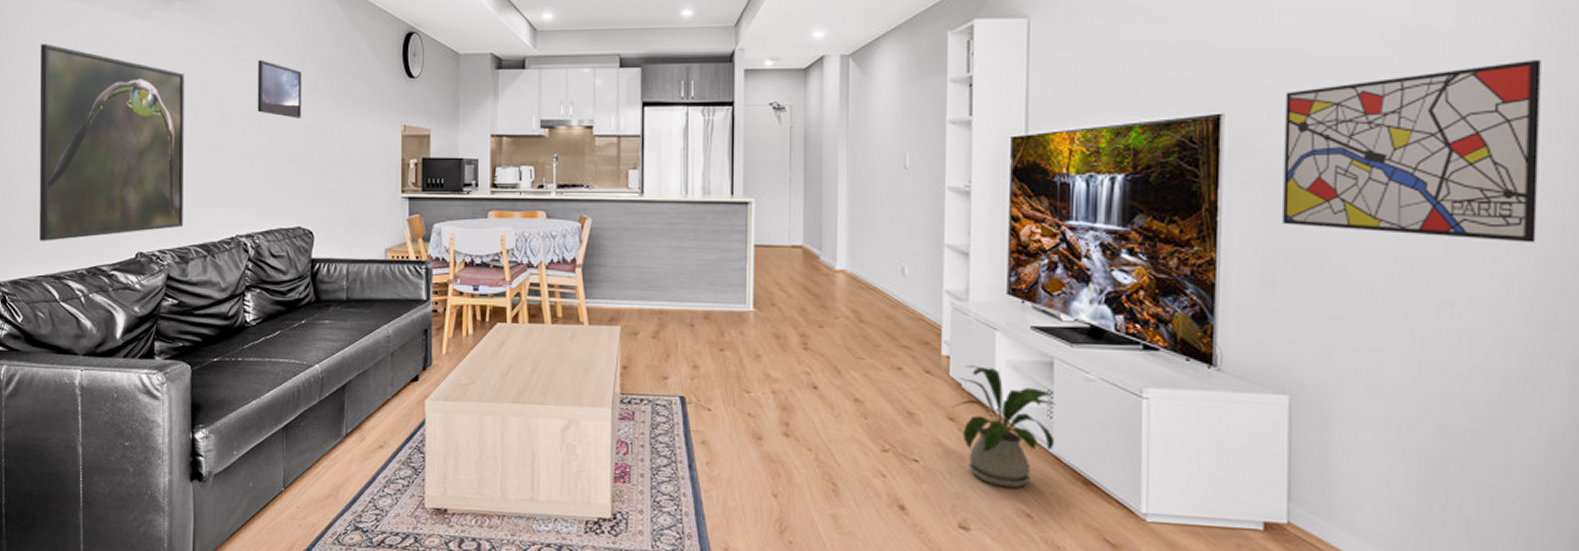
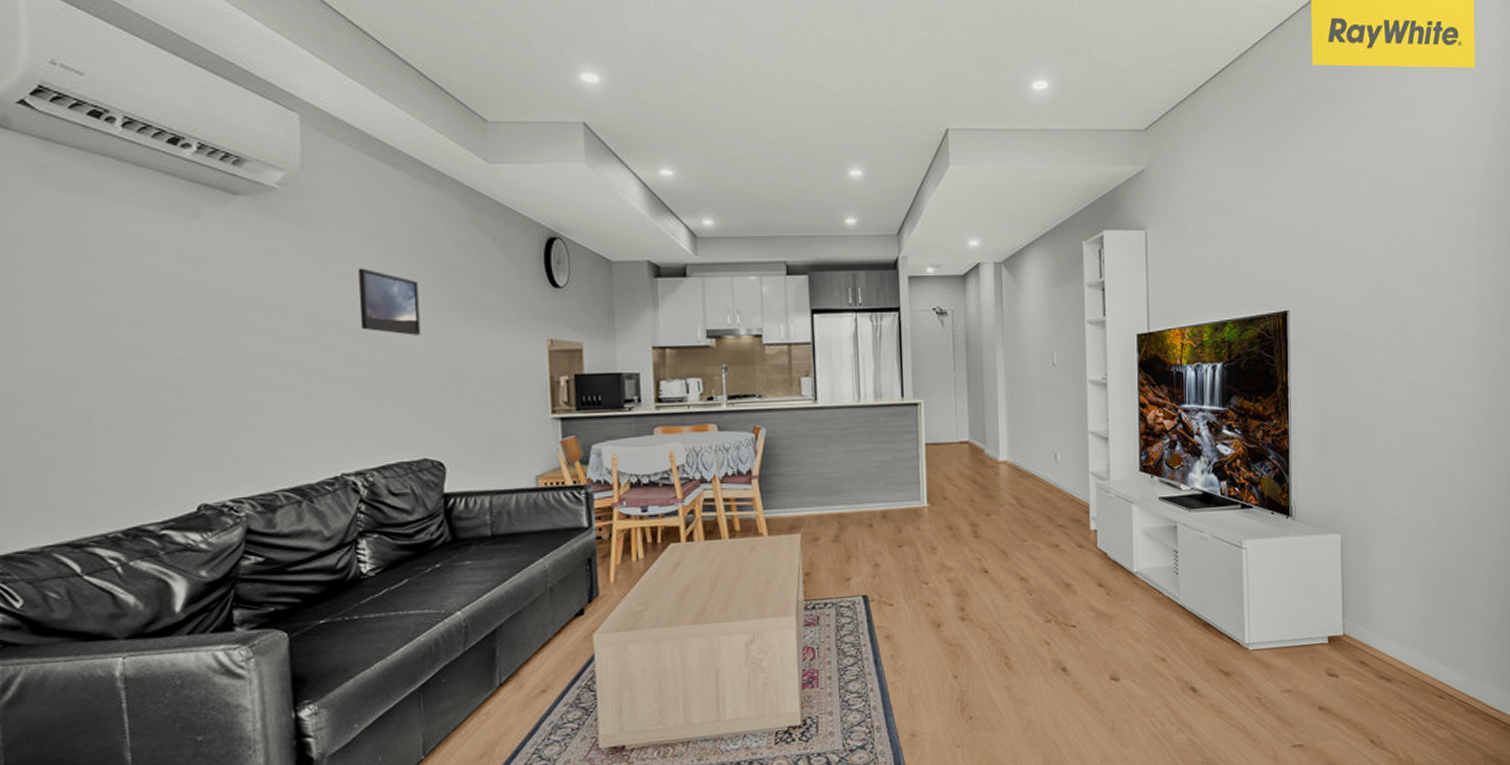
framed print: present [39,44,184,241] -> none [27,248,266,502]
house plant: present [951,365,1056,488] -> none [1100,536,1181,639]
wall art: present [1283,60,1541,243] -> none [1330,266,1484,403]

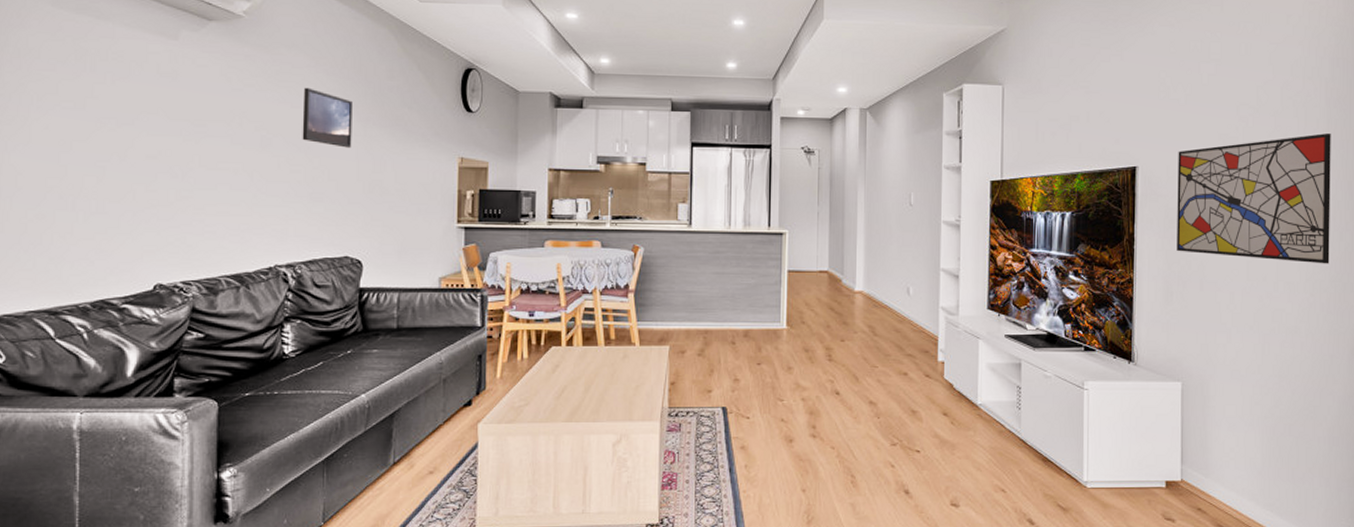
wall art: none [1330,266,1484,403] -> present [1177,133,1331,264]

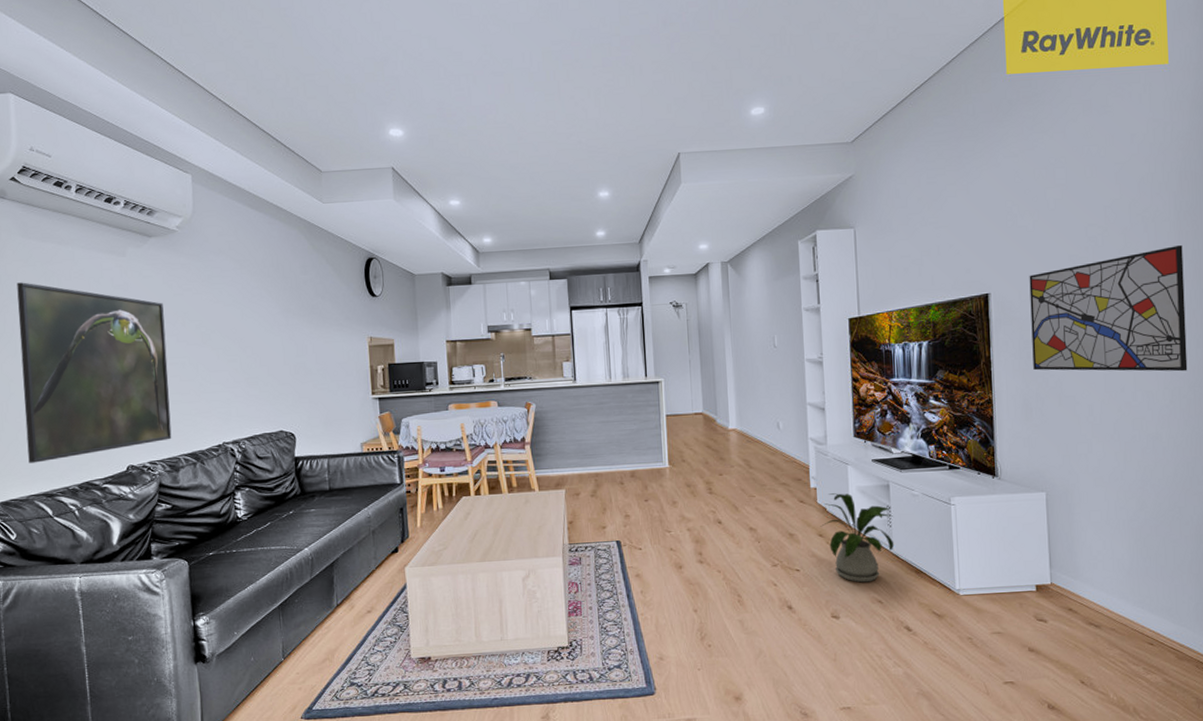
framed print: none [31,58,218,273] -> present [17,282,172,463]
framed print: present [302,87,353,148] -> none [233,287,277,337]
house plant: none [945,369,1023,469] -> present [820,493,894,583]

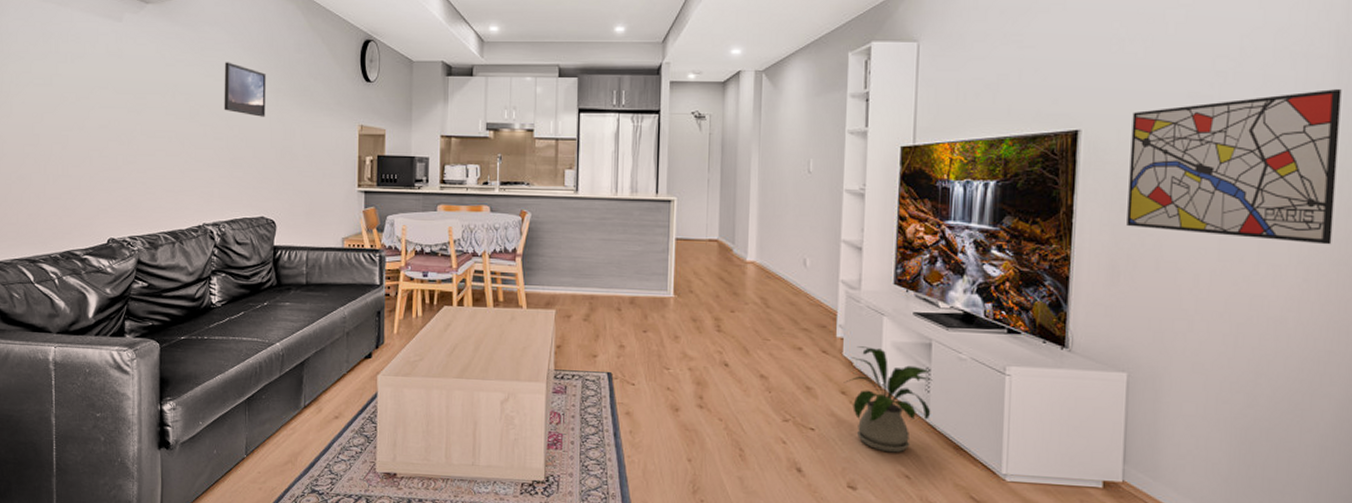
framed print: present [17,282,172,463] -> none [15,42,155,227]
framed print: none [233,287,277,337] -> present [224,62,266,117]

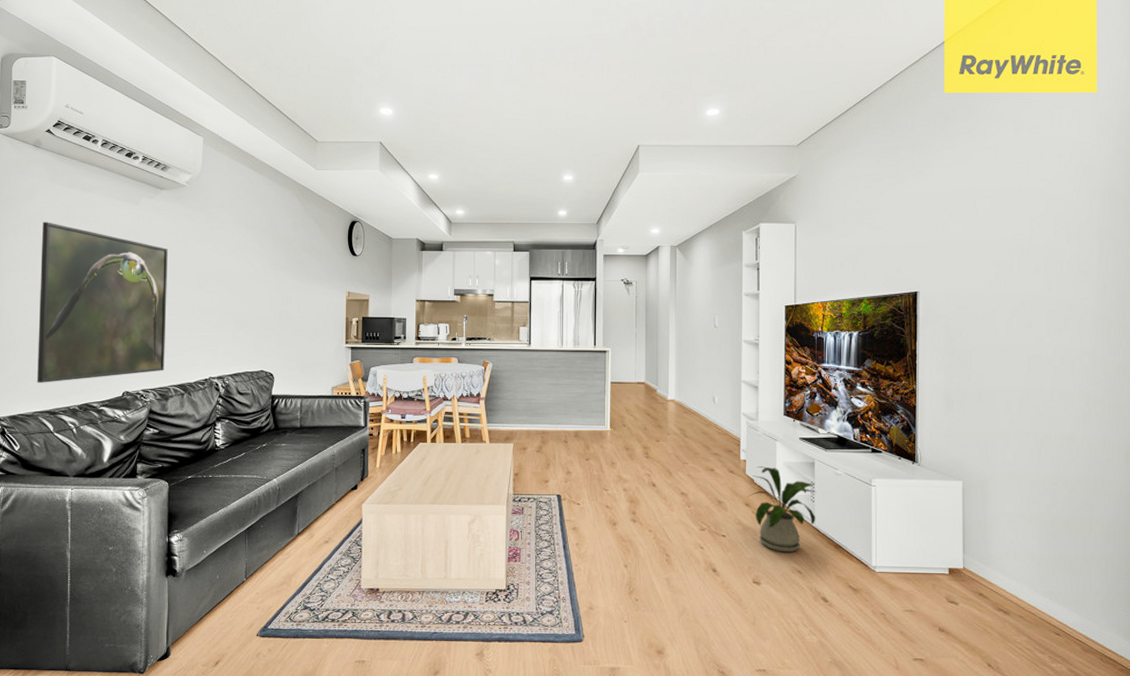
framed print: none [15,42,155,227] -> present [37,222,168,383]
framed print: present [224,62,266,117] -> none [229,239,266,285]
wall art: present [1127,89,1342,245] -> none [956,260,1104,377]

